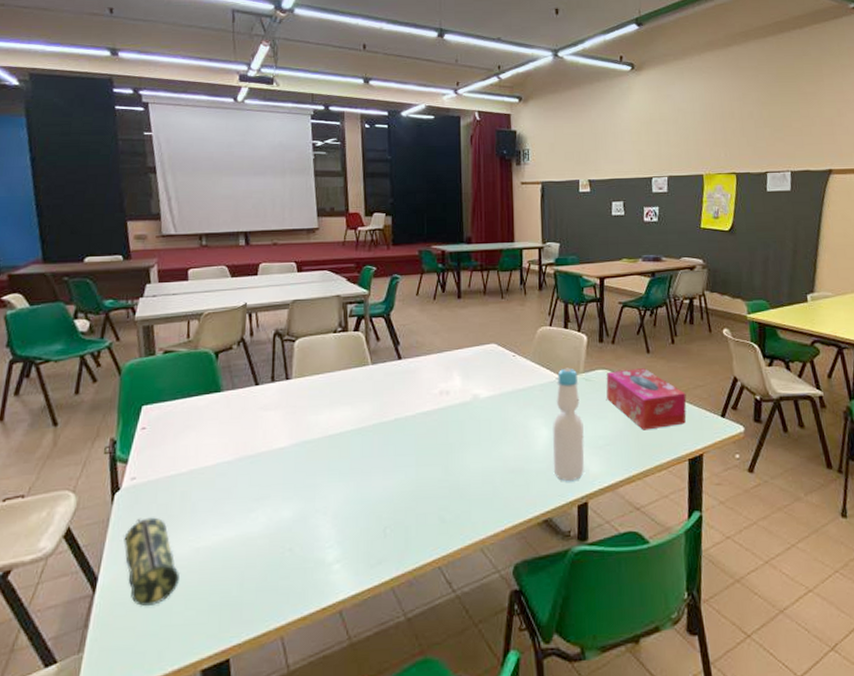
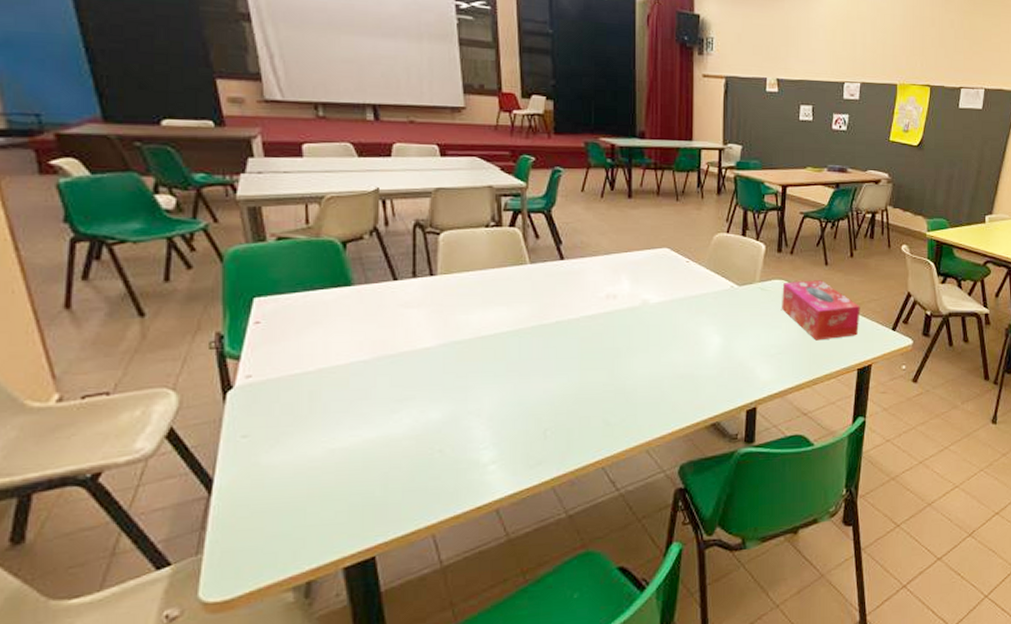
pencil case: present [123,517,179,606] -> none [242,417,312,507]
bottle: present [552,368,585,481] -> none [723,276,756,387]

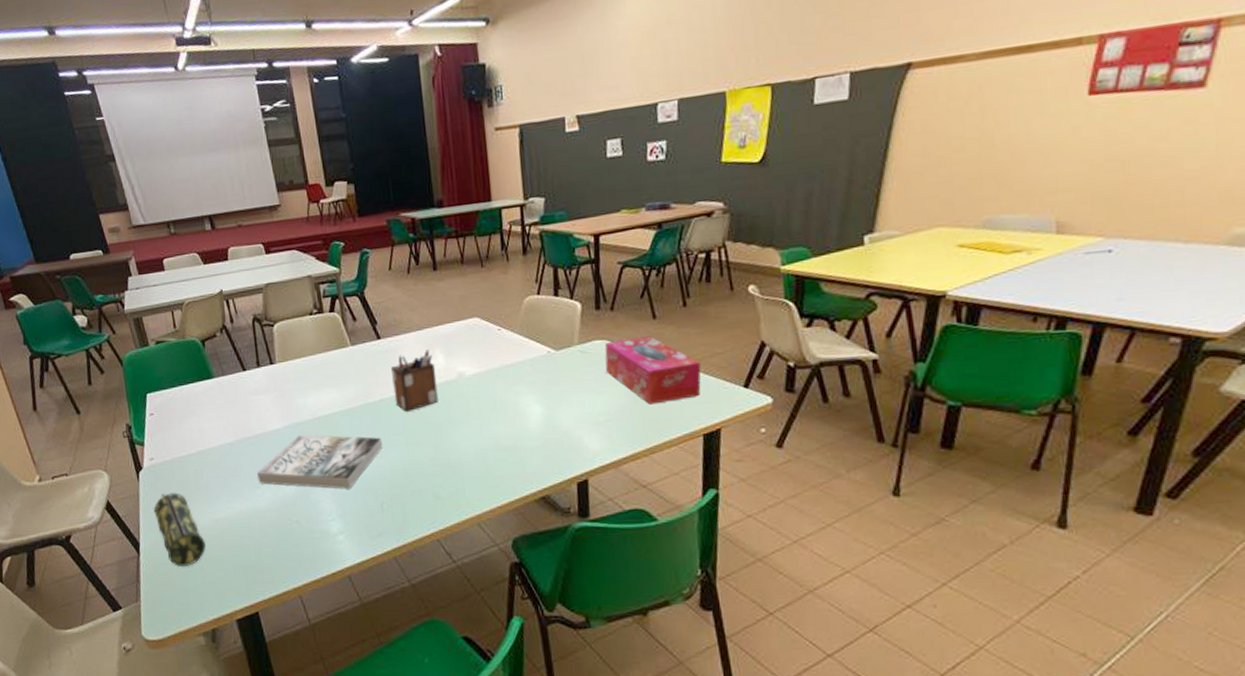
pencil case: none [242,417,312,507] -> present [154,492,206,566]
book: none [396,355,554,415] -> present [257,435,383,489]
desk organizer: none [571,275,620,335] -> present [390,349,439,412]

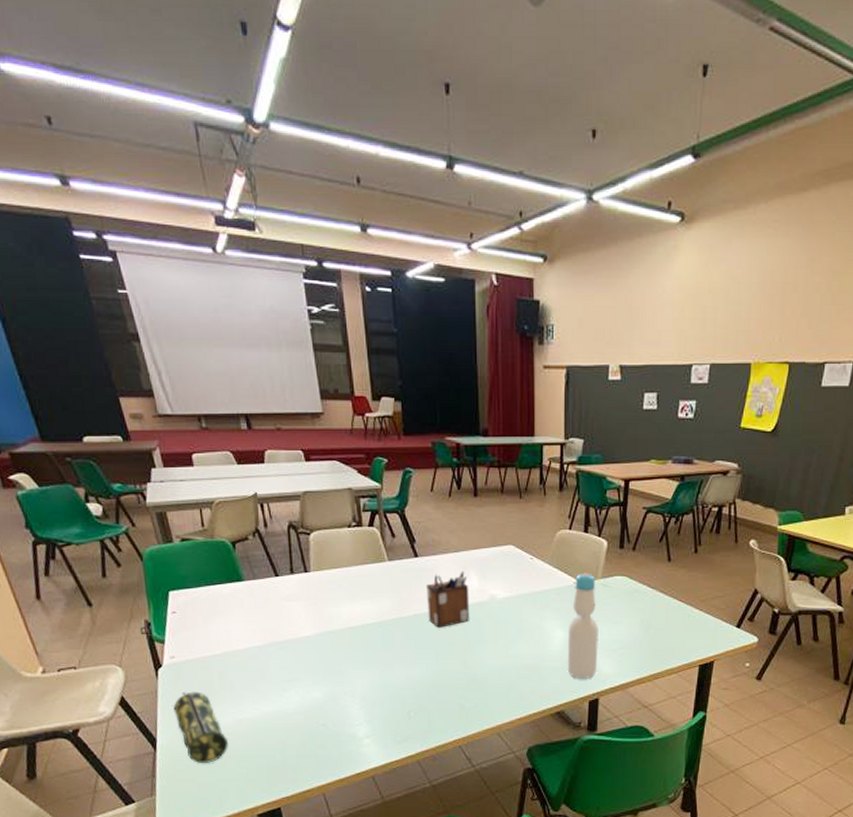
book: present [257,435,383,489] -> none [286,643,414,696]
bottle: none [546,339,583,458] -> present [567,573,598,679]
tissue box: present [604,336,701,405] -> none [624,577,704,637]

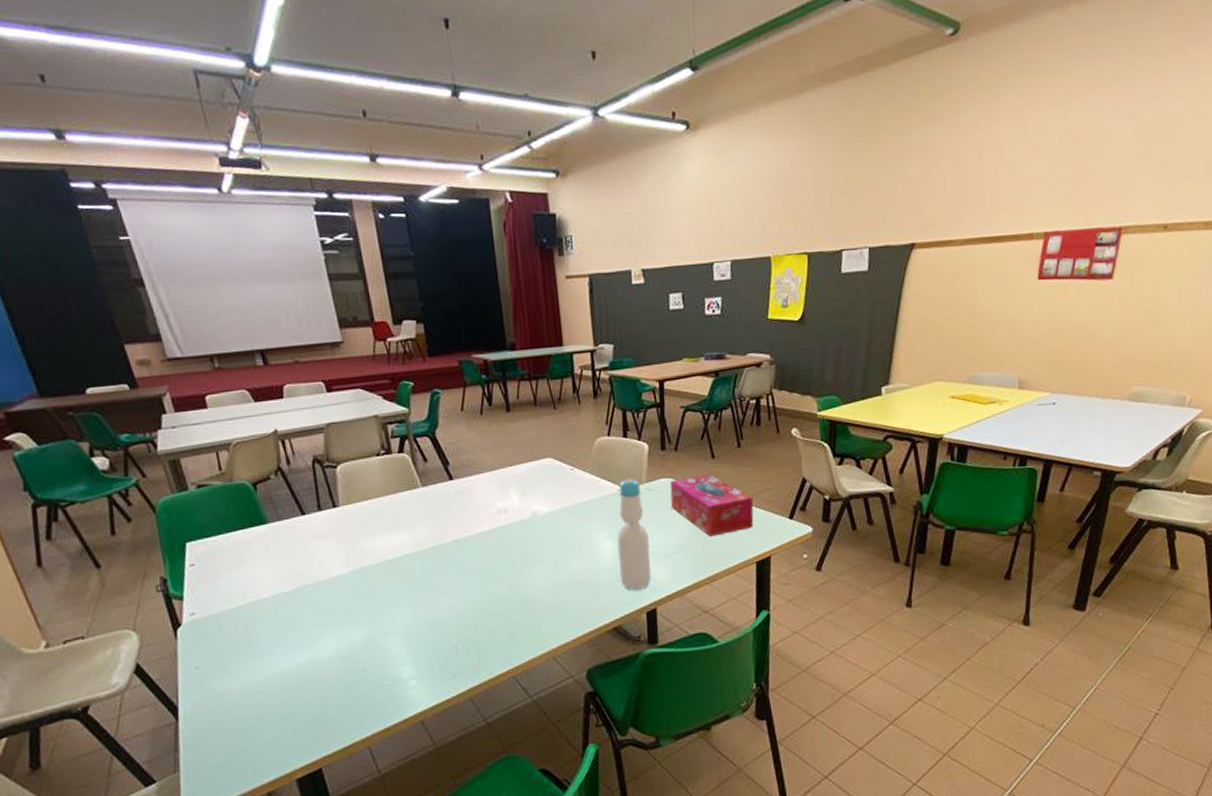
pencil case: present [173,691,228,763] -> none [195,649,260,729]
desk organizer: present [425,571,470,628] -> none [463,489,513,551]
tissue box: none [624,577,704,637] -> present [669,474,754,537]

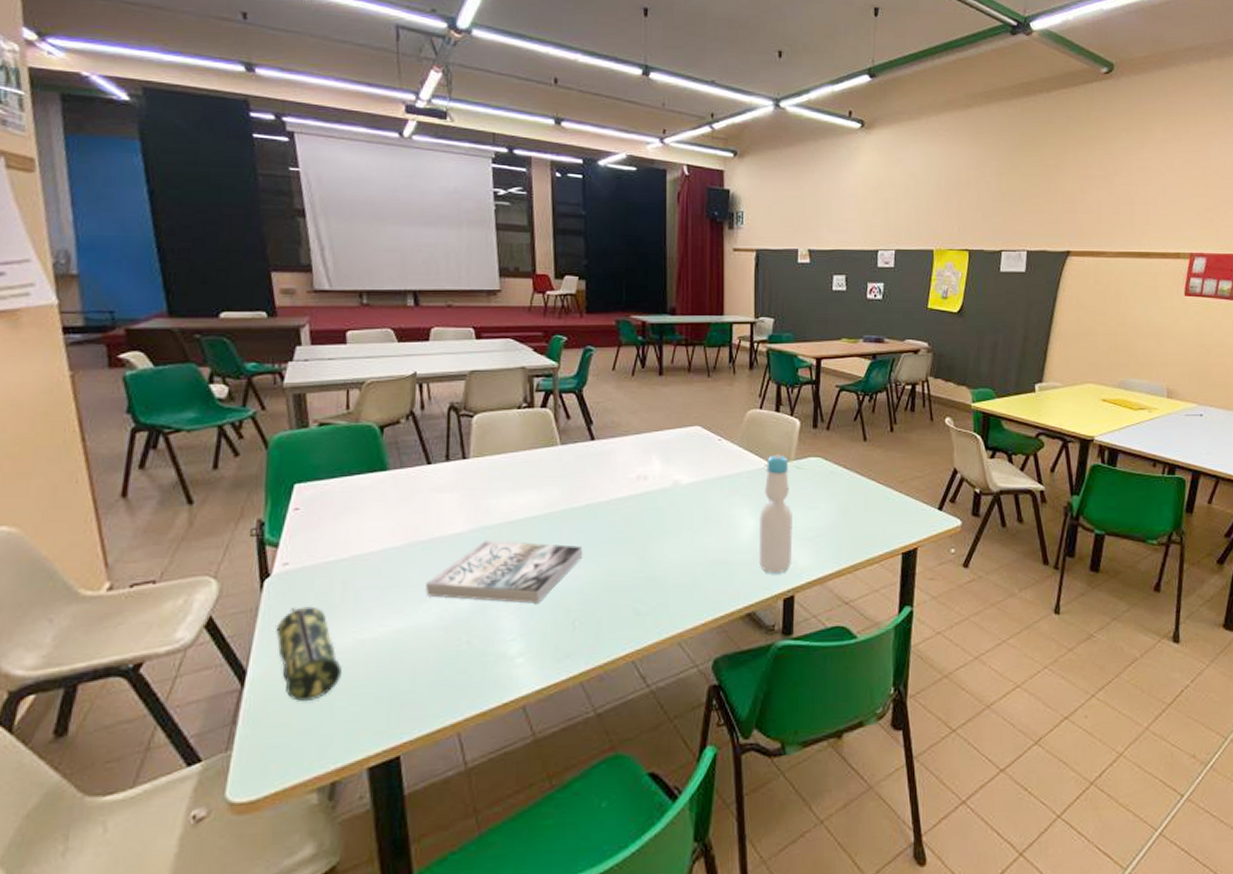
pencil case: none [195,649,260,729] -> present [276,606,342,701]
book: none [319,578,457,634] -> present [426,540,583,604]
tissue box: present [669,474,754,537] -> none [819,457,903,522]

